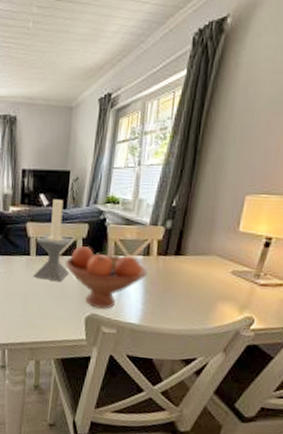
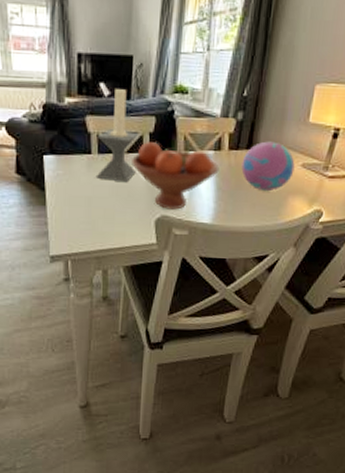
decorative ball: none [169,248,224,296] -> present [241,141,295,191]

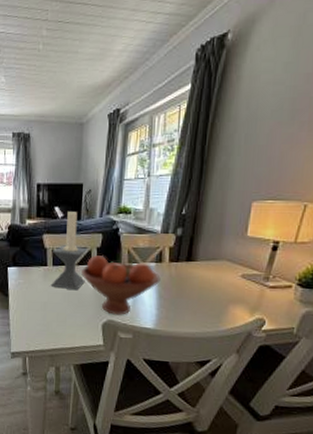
decorative ball: present [241,141,295,191] -> none [182,254,235,299]

